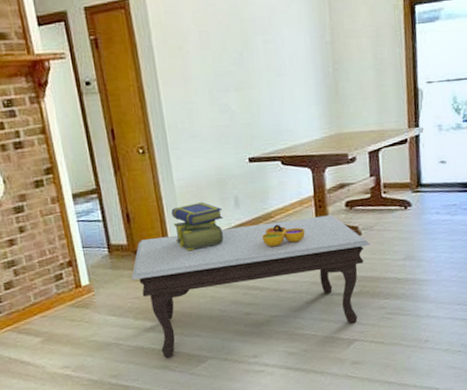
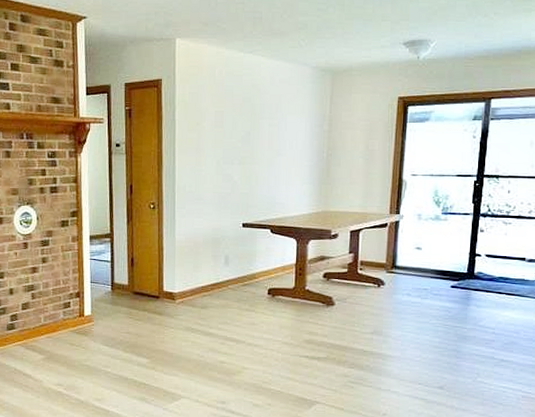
coffee table: present [131,214,371,358] -> none [126,282,343,390]
stack of books: present [171,201,224,251] -> none [169,256,213,298]
decorative bowl: present [261,224,306,247] -> none [244,285,284,305]

